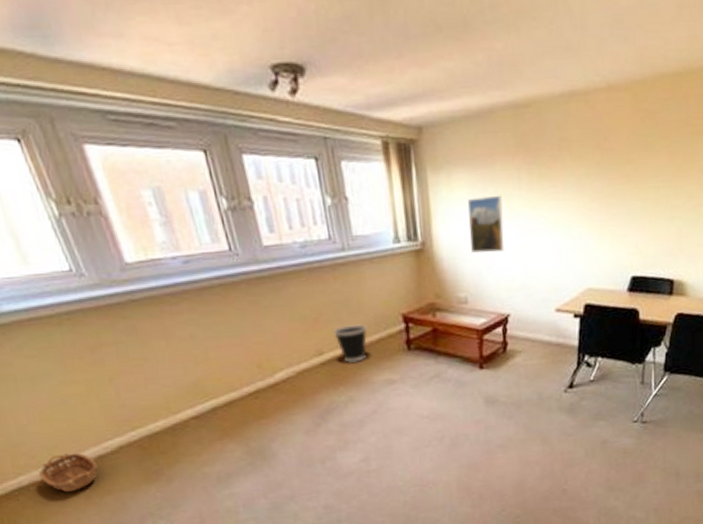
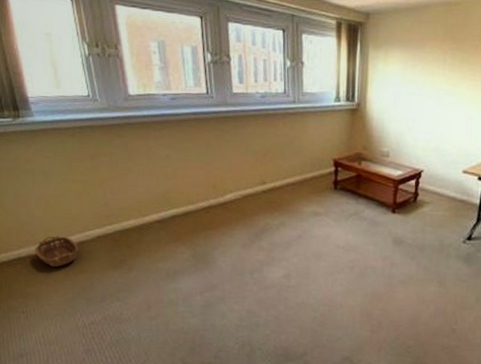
wastebasket: present [333,324,368,363] -> none [277,163,304,194]
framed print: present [468,195,504,253] -> none [397,72,428,118]

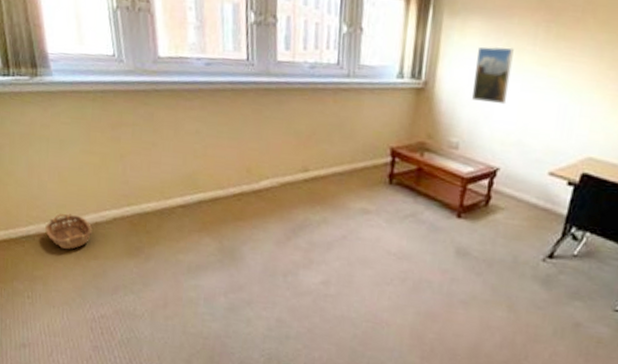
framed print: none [397,72,428,118] -> present [472,47,514,105]

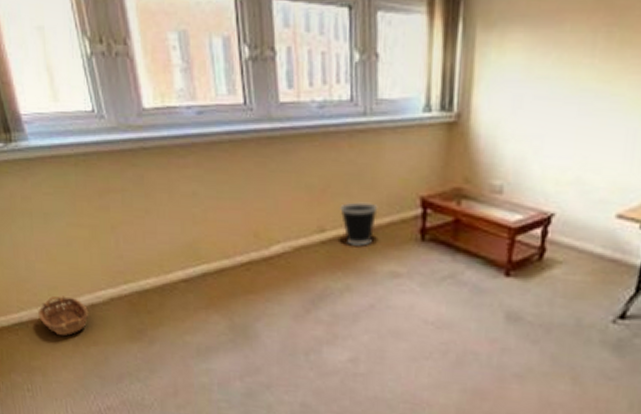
wastebasket: none [322,148,355,186] -> present [340,202,378,246]
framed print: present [472,47,514,105] -> none [517,62,567,135]

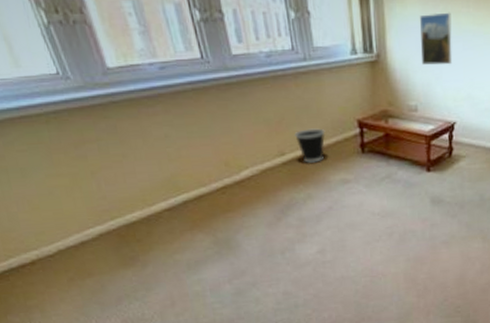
basket: present [38,296,89,337] -> none [27,239,81,275]
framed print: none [517,62,567,135] -> present [420,12,452,65]

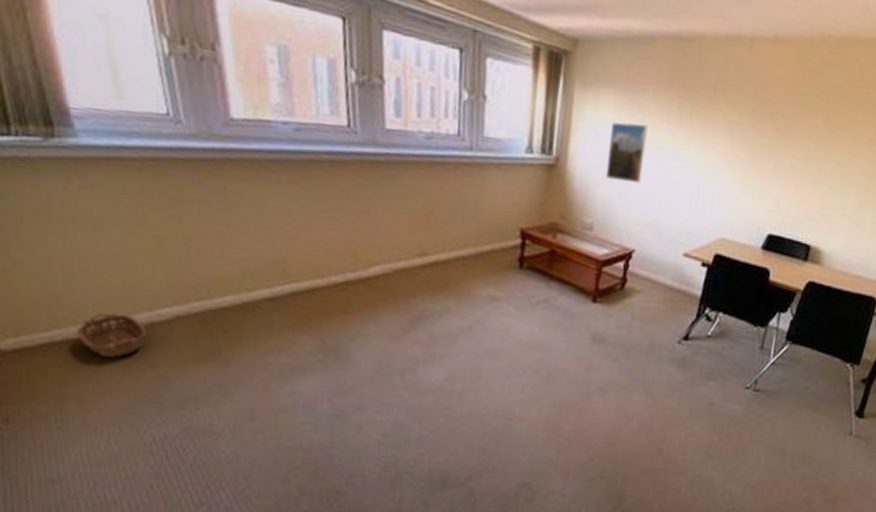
basket: none [27,239,81,275] -> present [77,313,147,358]
wastebasket: present [294,128,326,163] -> none [443,229,480,271]

